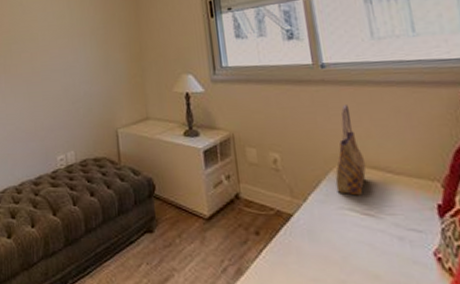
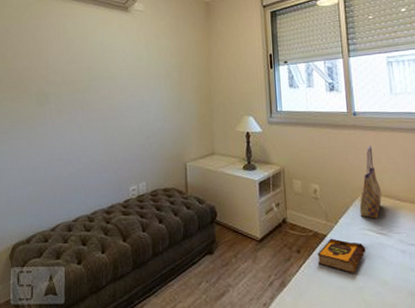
hardback book: none [282,218,347,263] -> present [317,238,366,273]

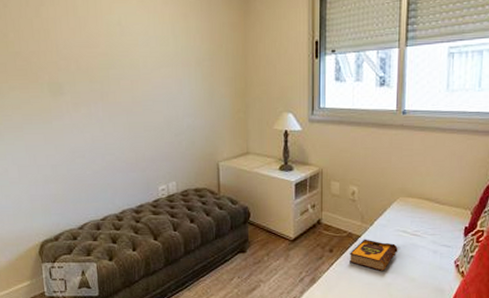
tote bag: present [359,146,382,219] -> none [396,147,422,221]

